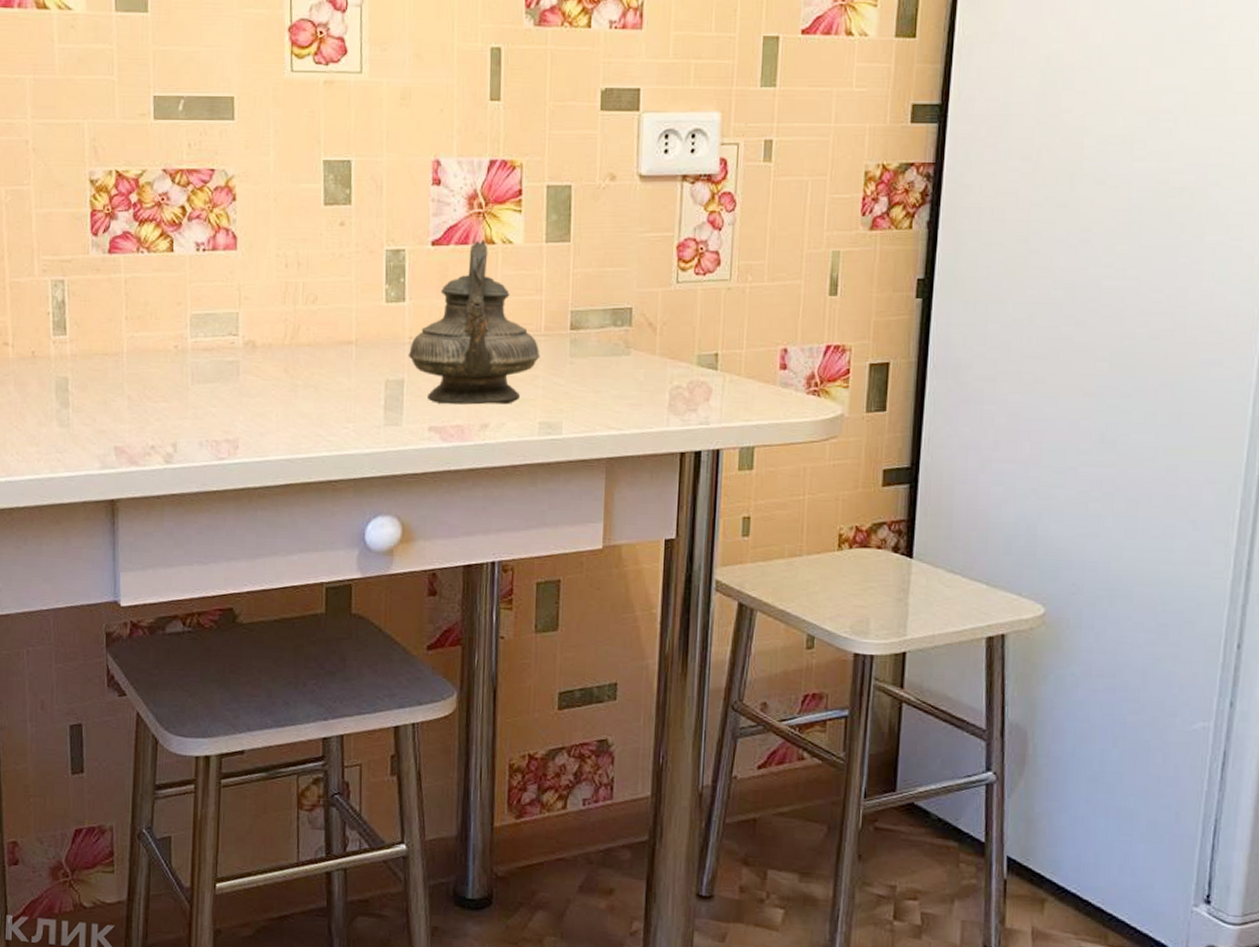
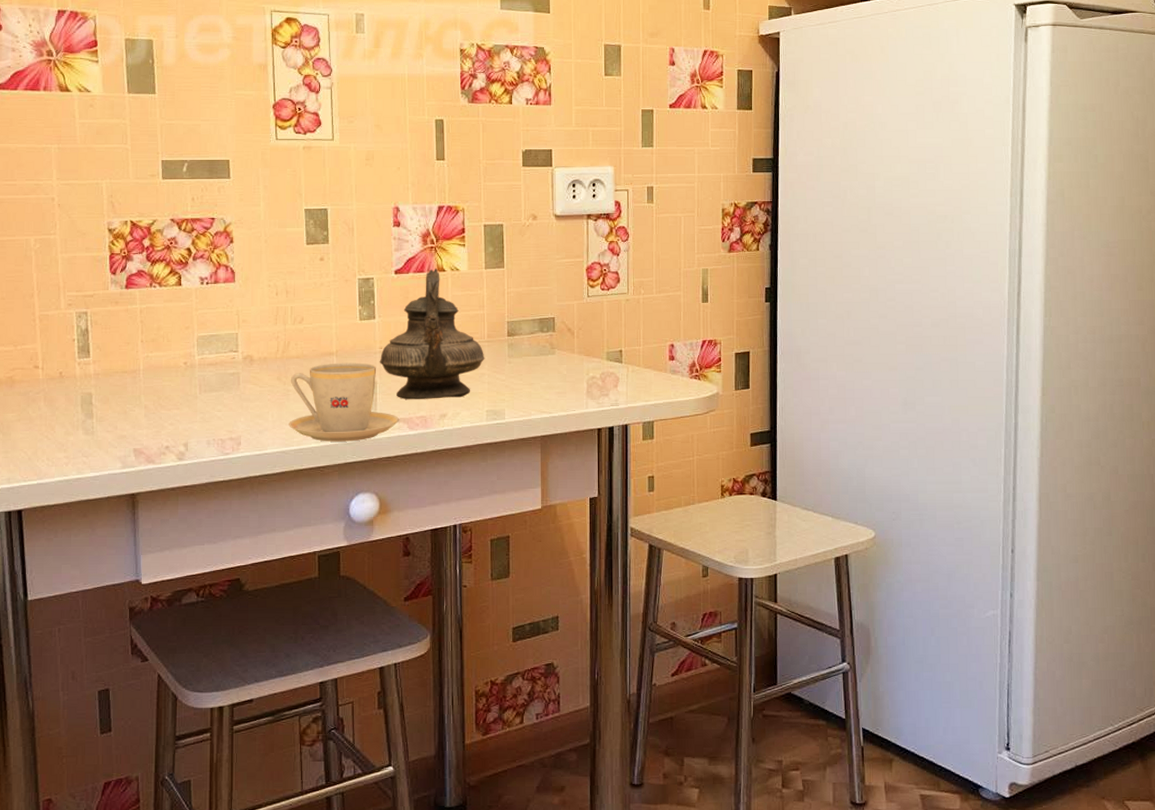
teacup: none [296,354,431,452] -> present [289,362,400,442]

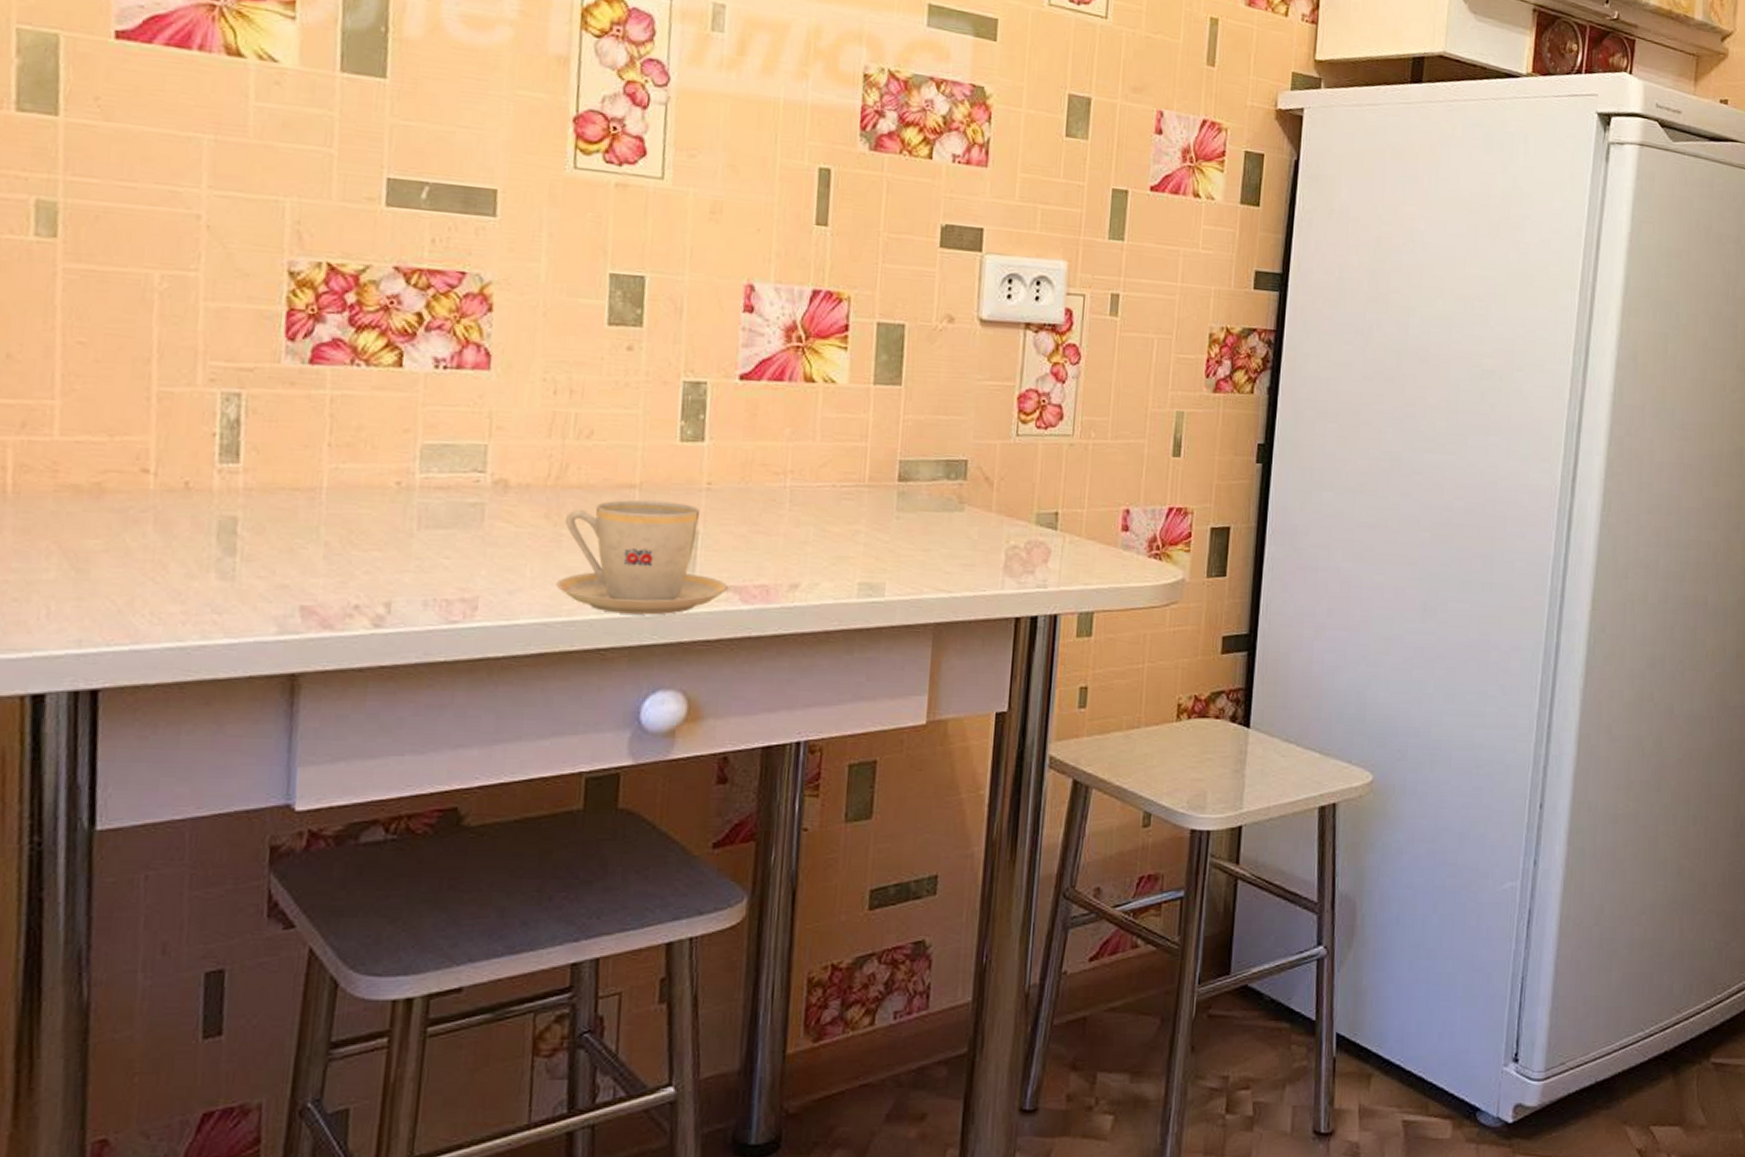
teapot: present [379,268,485,399] -> none [704,377,863,563]

